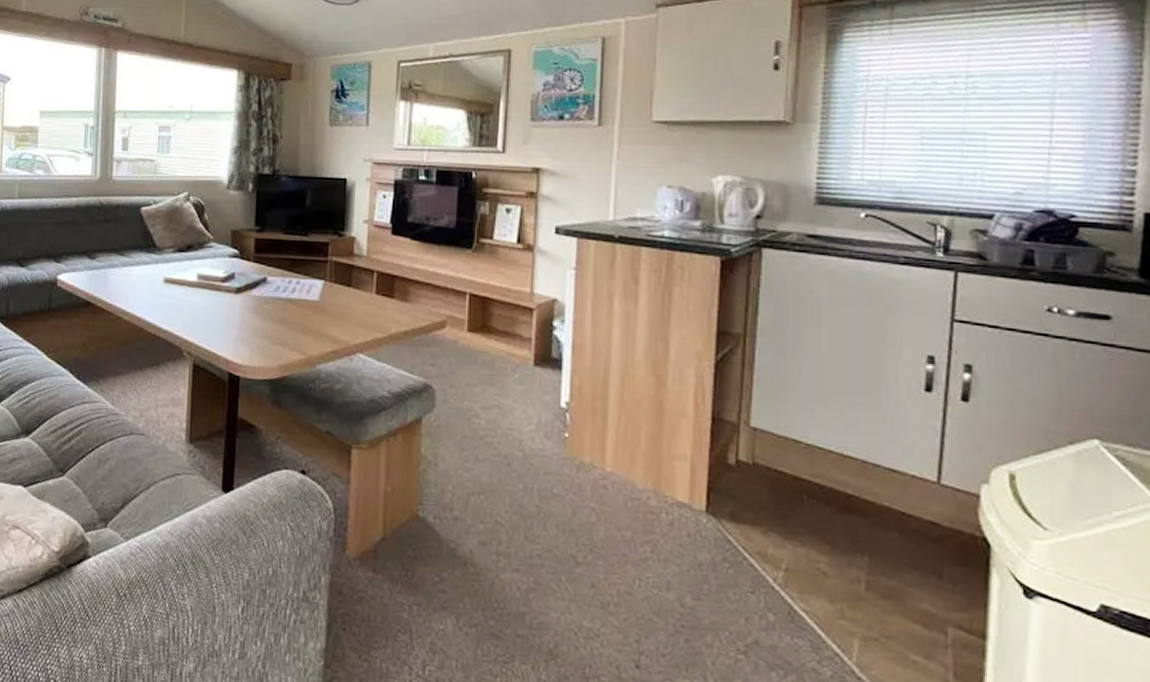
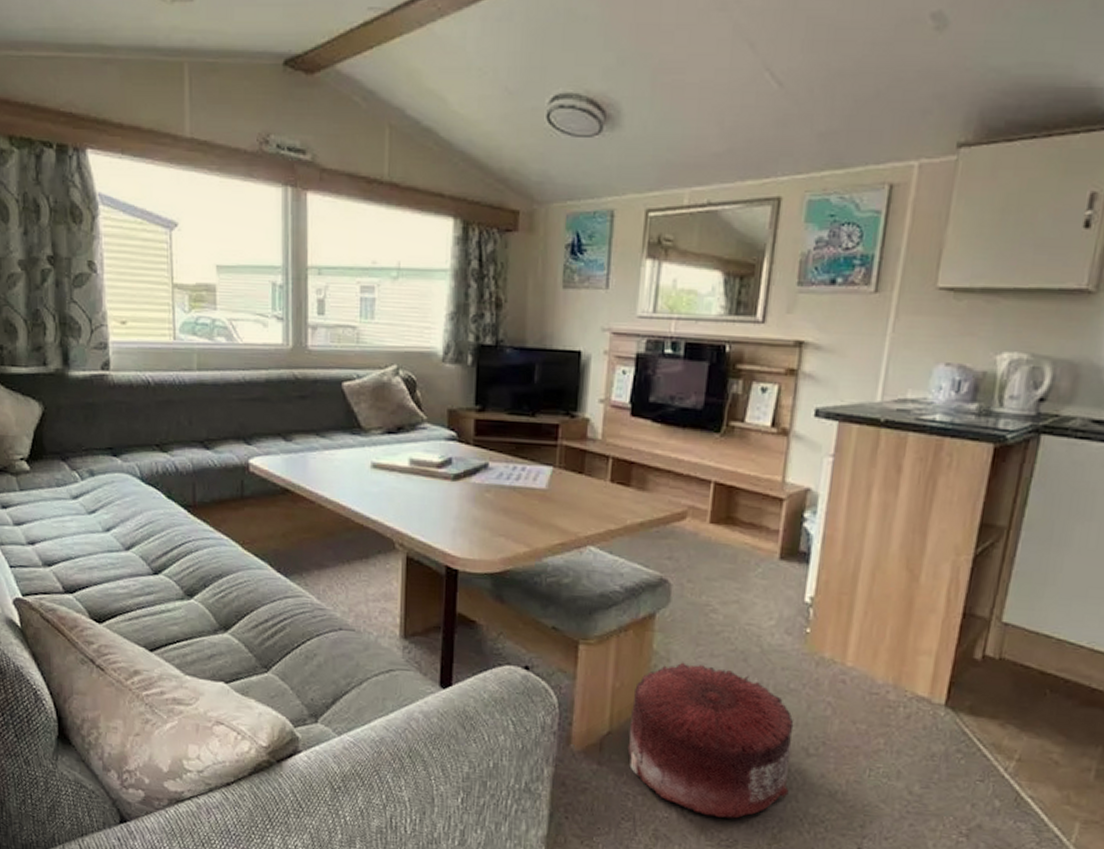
pouf: none [401,466,561,632] -> present [627,662,794,819]

